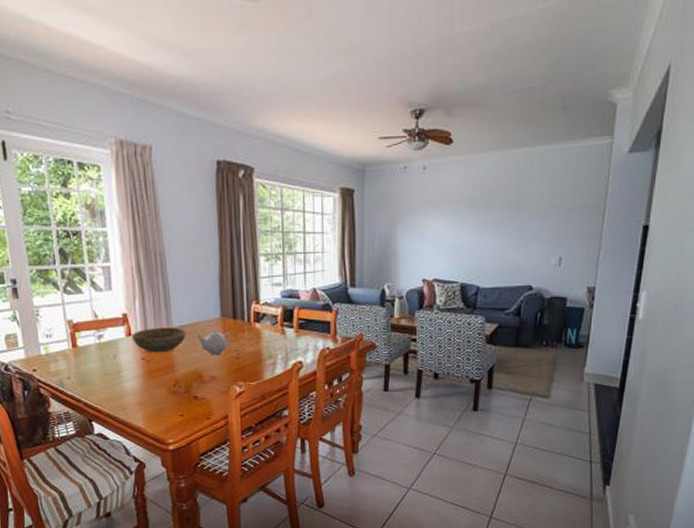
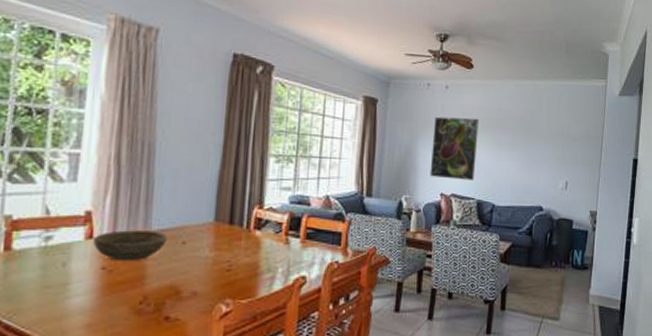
teapot: present [198,329,232,356] -> none [182,235,225,267]
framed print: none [411,198,461,264] -> present [430,116,480,180]

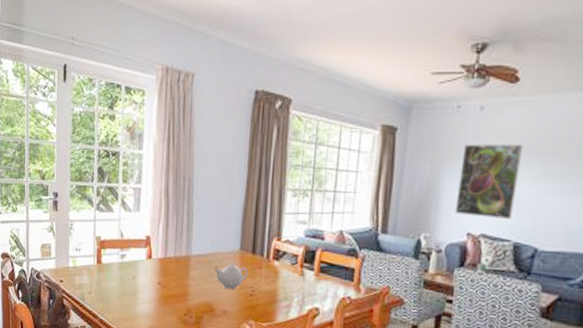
bowl: present [93,230,167,261] -> none [152,253,203,280]
teapot: none [182,235,225,267] -> present [215,262,249,290]

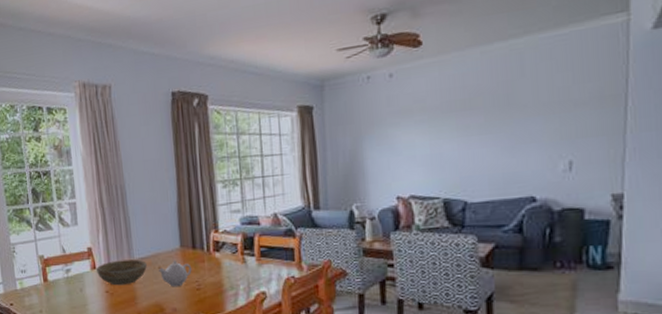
bowl: none [152,253,203,280] -> present [97,259,147,286]
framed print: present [454,143,524,219] -> none [380,104,438,180]

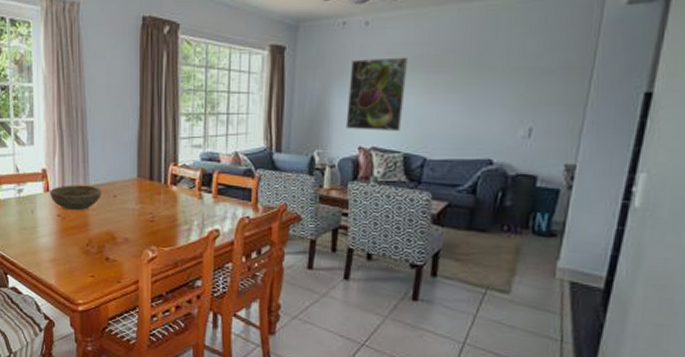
teapot: present [159,260,192,287] -> none [114,189,147,217]
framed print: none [380,104,438,180] -> present [345,57,409,131]

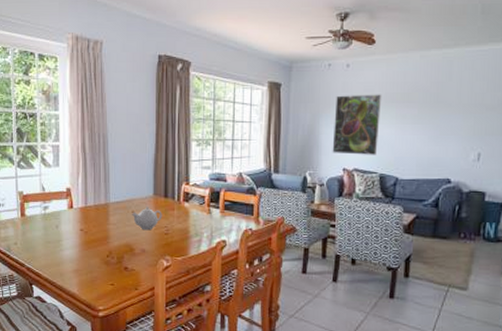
bowl: present [50,185,102,211] -> none [74,202,121,225]
teapot: none [114,189,147,217] -> present [132,206,162,231]

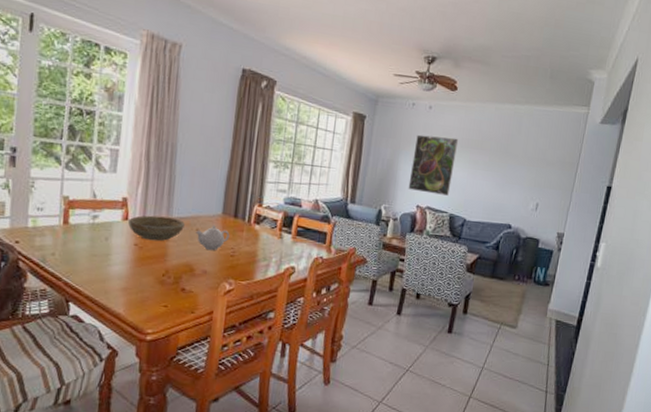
bowl: none [74,202,121,225] -> present [128,215,185,241]

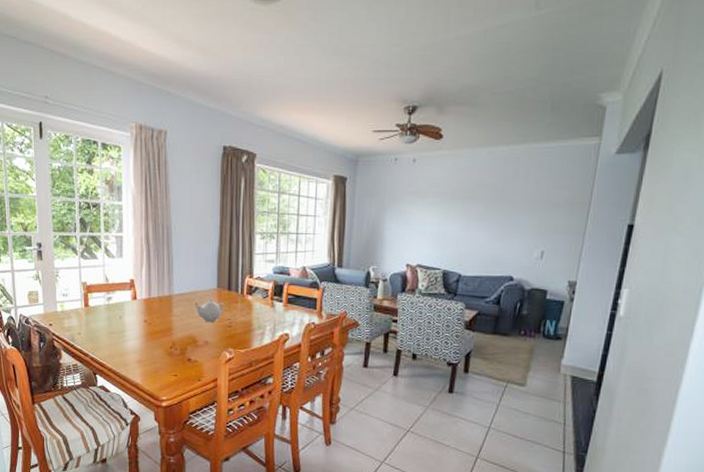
bowl: present [128,215,185,241] -> none [137,294,185,317]
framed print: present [408,134,459,196] -> none [396,189,448,251]

